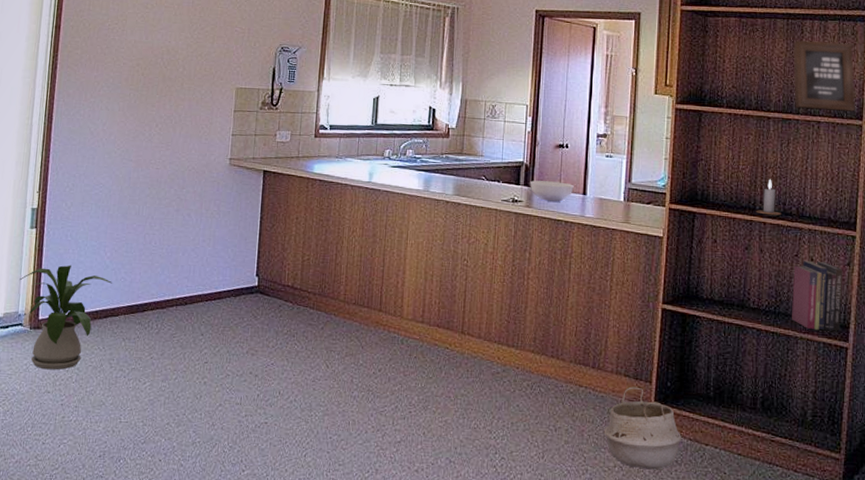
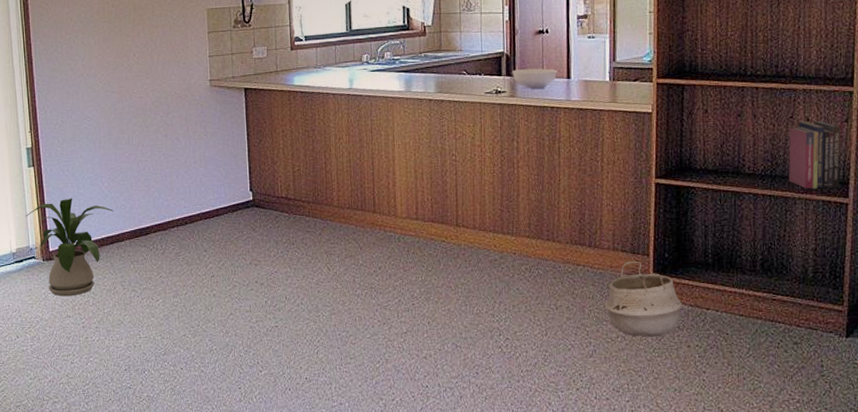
candle: present [755,179,782,216] -> none [747,42,775,80]

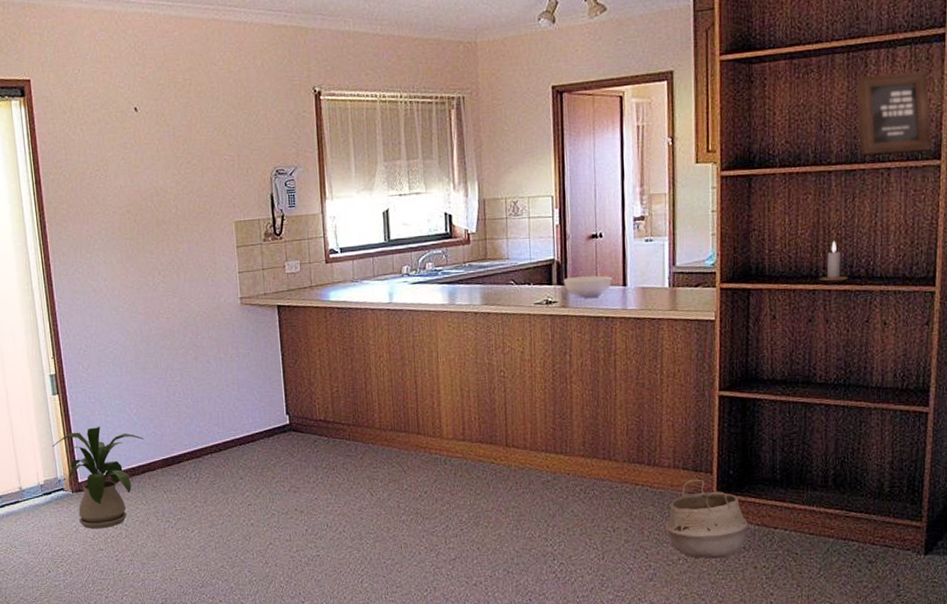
candle: none [747,42,775,80] -> present [818,241,849,281]
books: present [788,120,841,189] -> none [863,323,921,398]

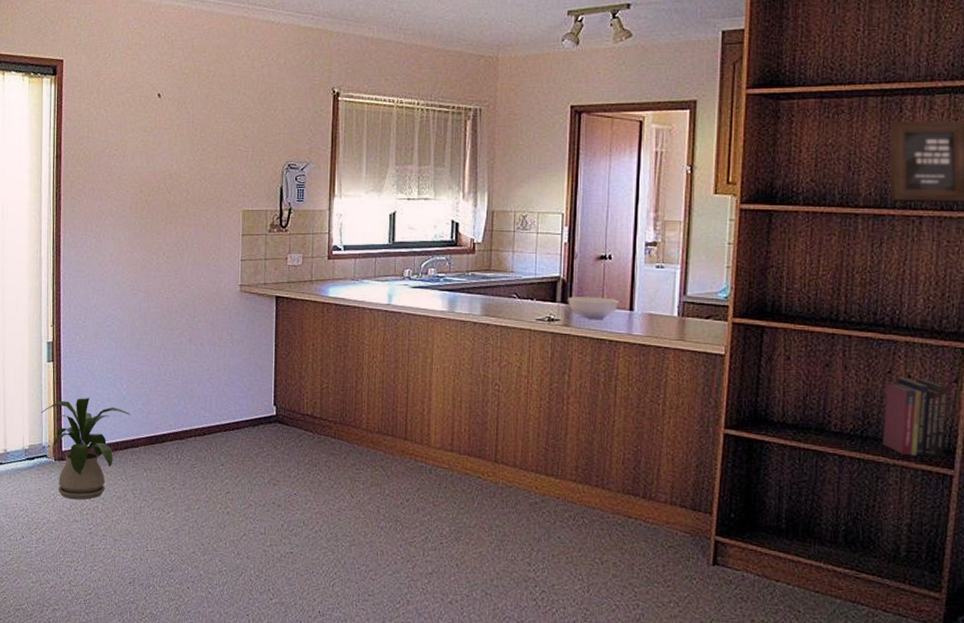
woven basket: present [665,479,748,559] -> none [657,518,748,607]
candle: present [818,241,849,281] -> none [838,285,872,327]
books: none [863,323,921,398] -> present [883,377,949,458]

